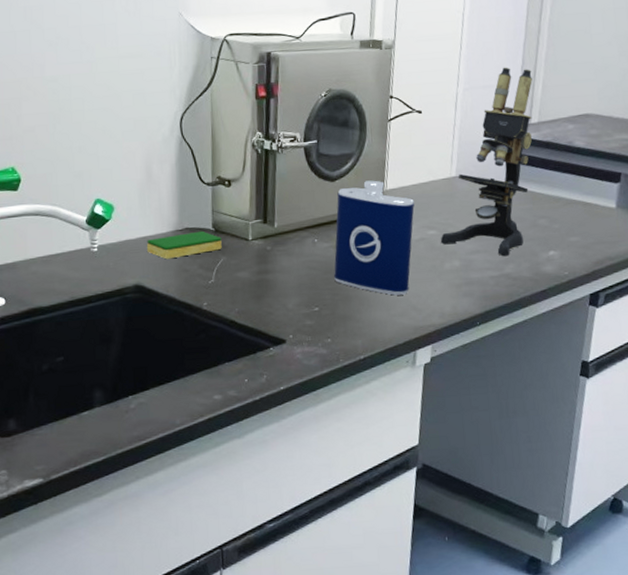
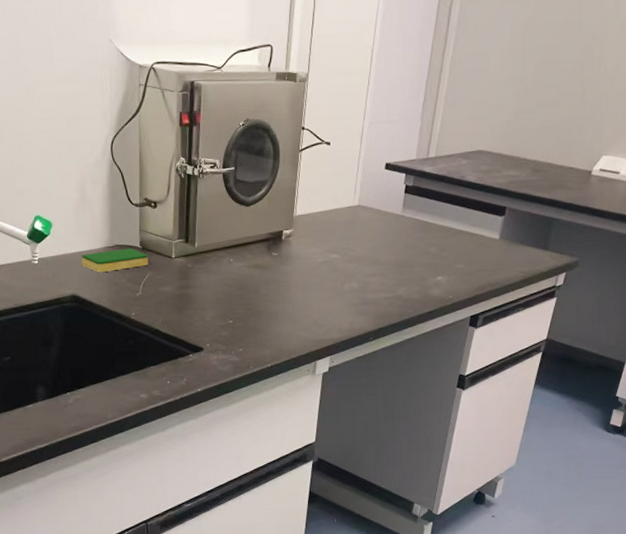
flask: present [334,180,415,296] -> none [247,206,320,312]
microscope: present [440,67,533,257] -> none [341,103,432,280]

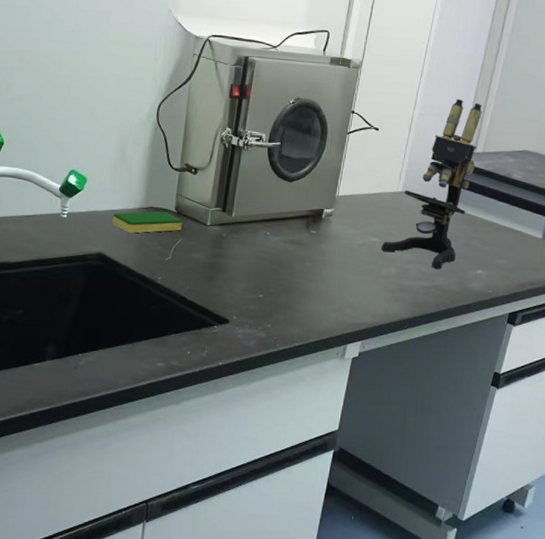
microscope: none [341,103,432,280] -> present [381,98,482,270]

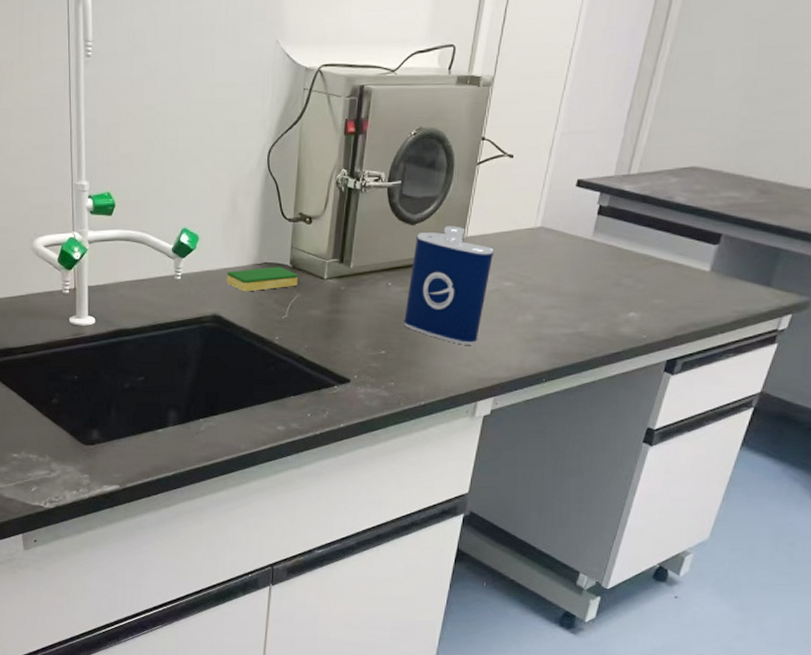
flask: none [281,185,362,293] -> present [404,226,494,345]
microscope: present [381,98,482,270] -> none [515,110,639,315]

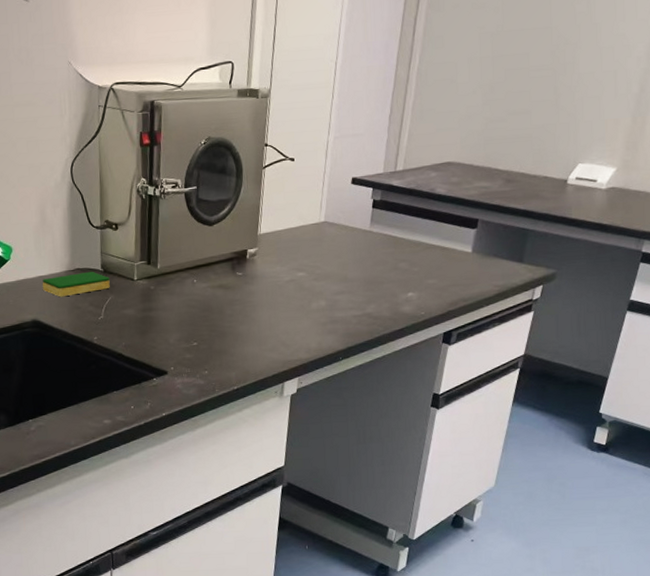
flask: present [404,226,494,345] -> none [211,225,286,332]

